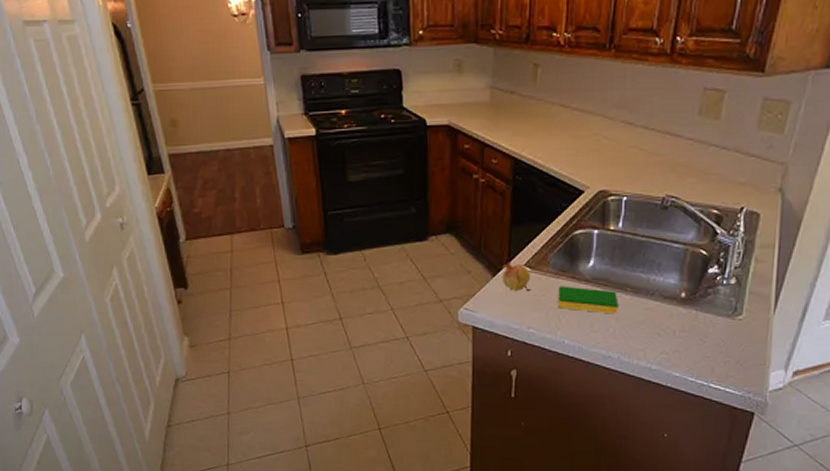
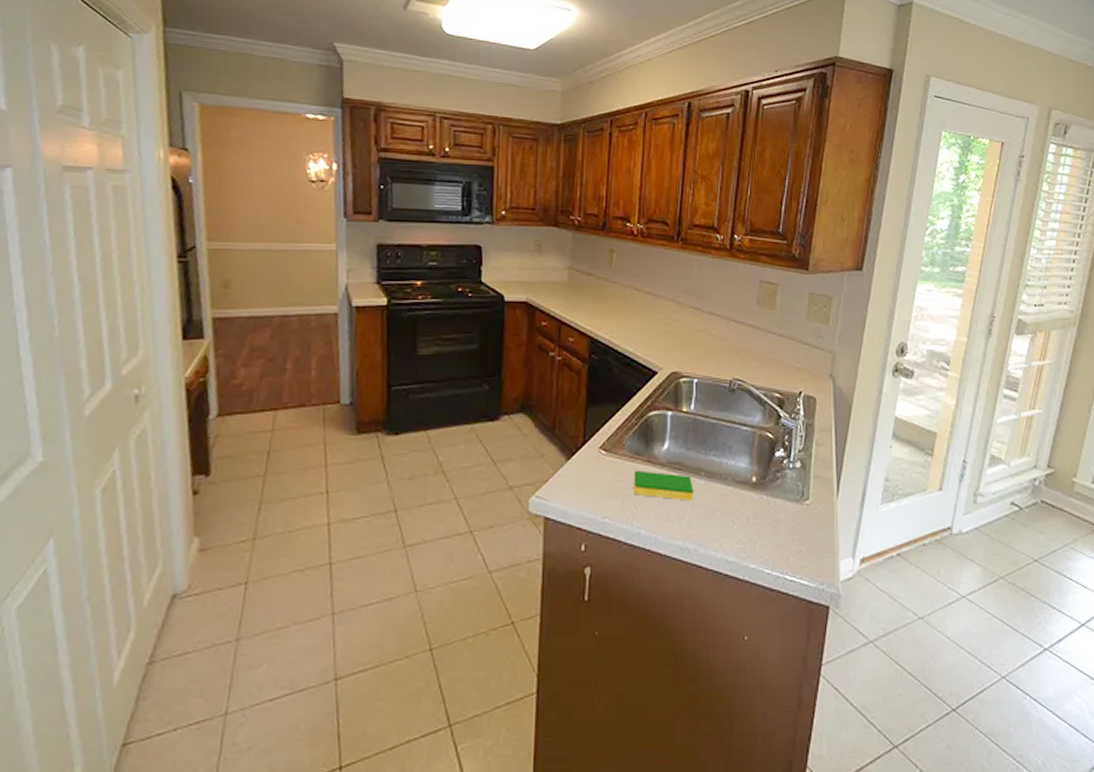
fruit: present [501,260,531,292] -> none [576,442,606,478]

